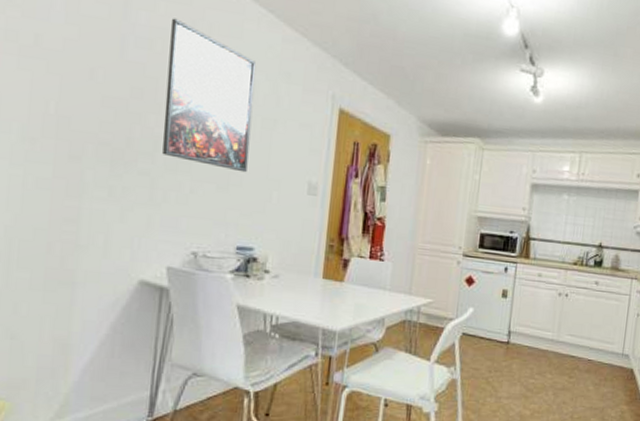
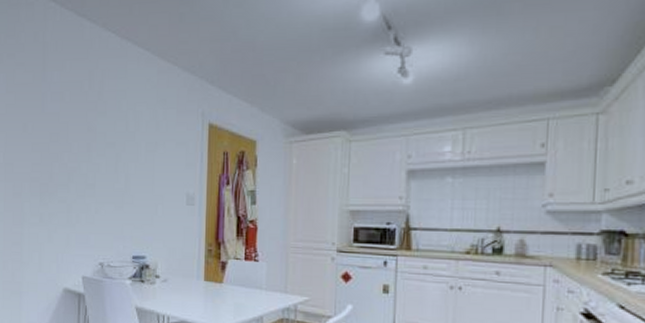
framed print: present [162,18,256,173] -> none [74,72,139,192]

